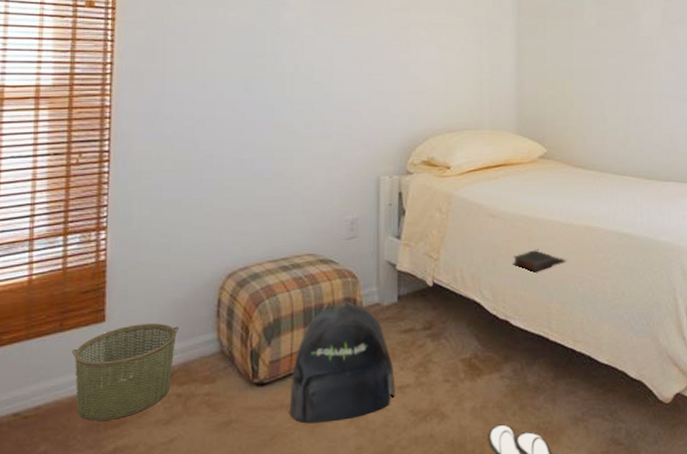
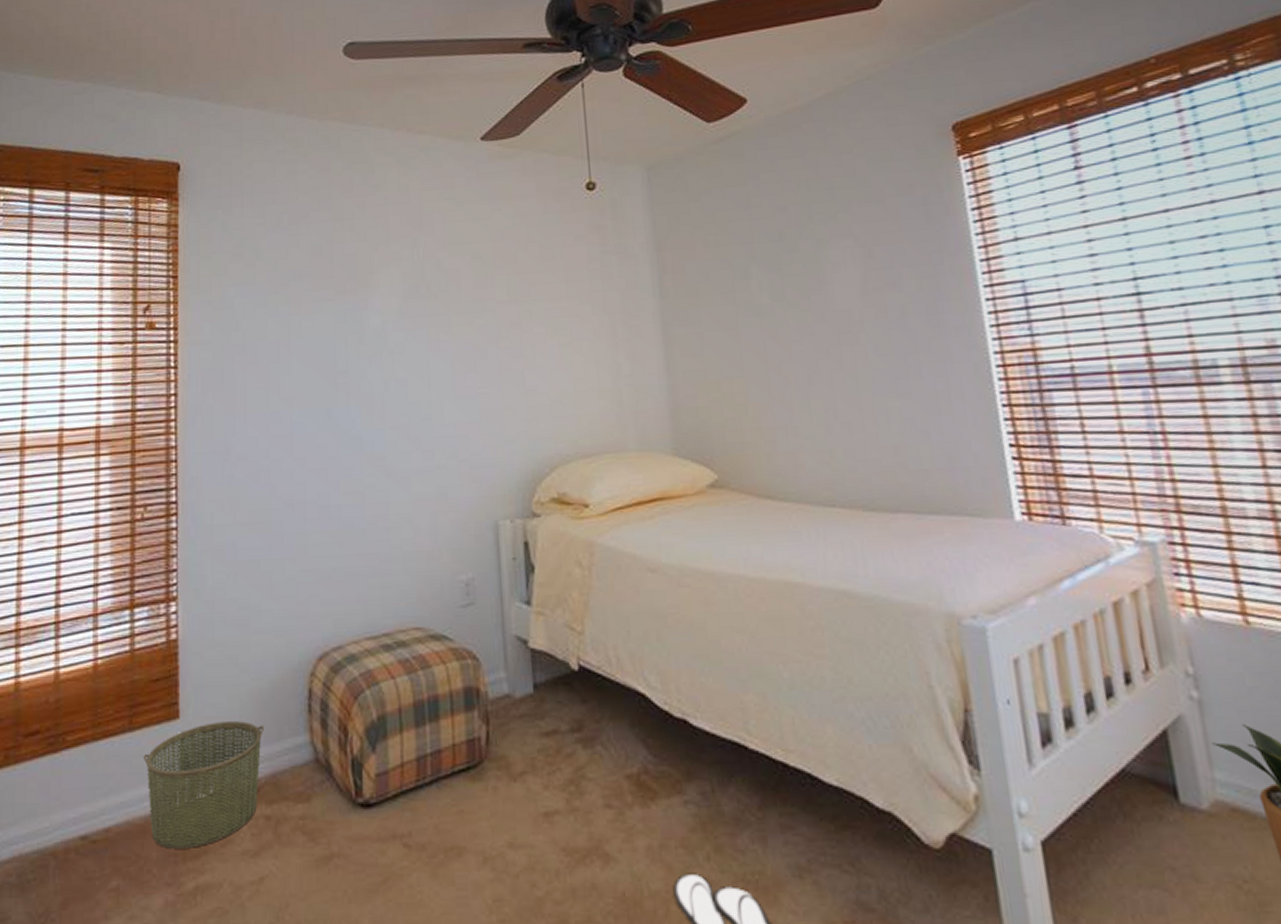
backpack: present [289,300,395,424] -> none [403,690,540,862]
book: present [513,249,568,273] -> none [685,616,764,650]

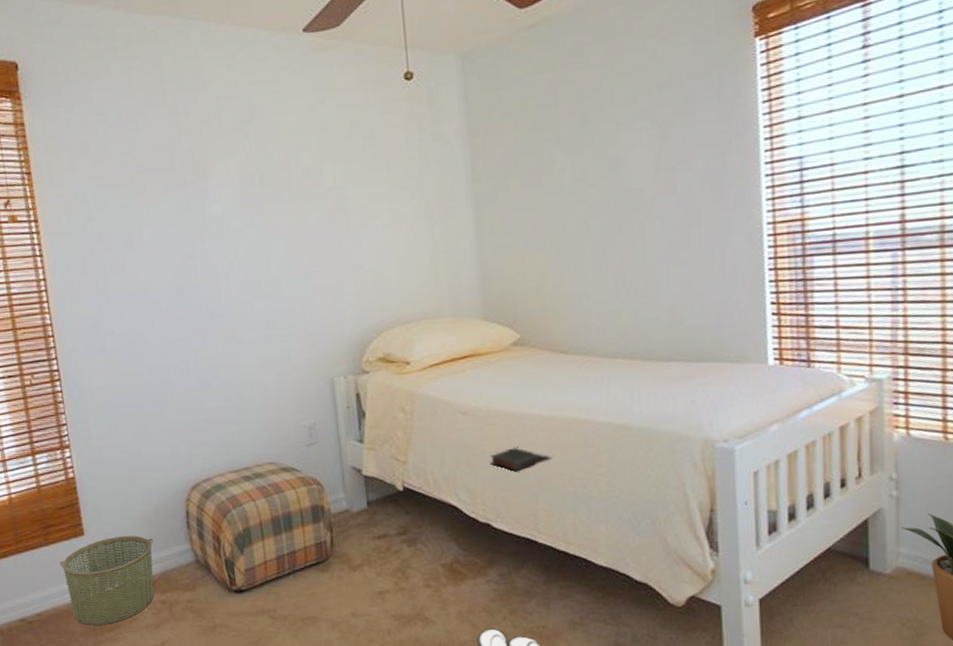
book: none [685,616,764,650] -> present [490,446,554,472]

